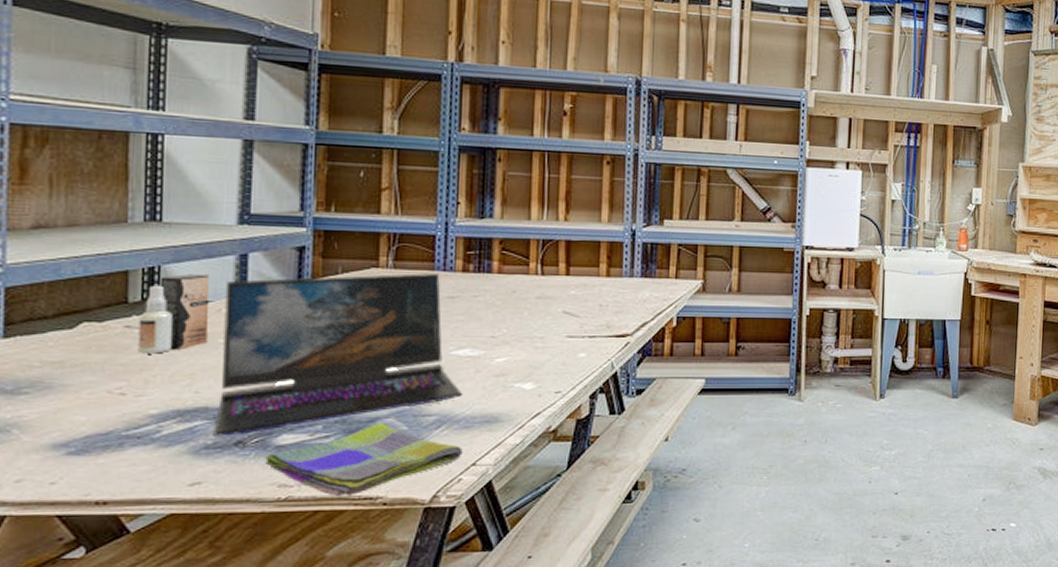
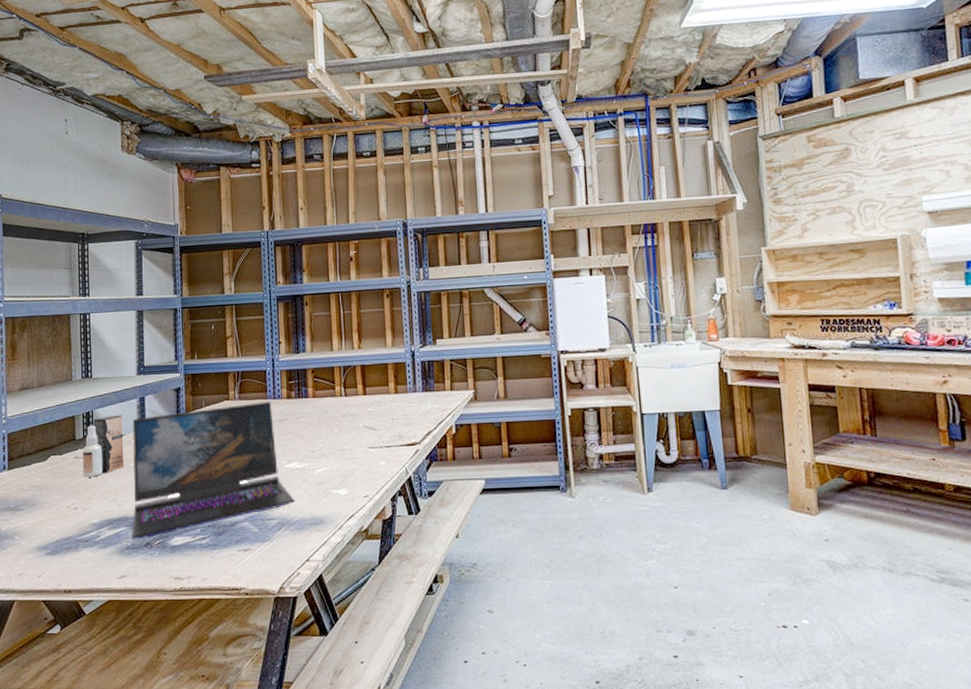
dish towel: present [265,422,463,496] -> none [165,525,299,587]

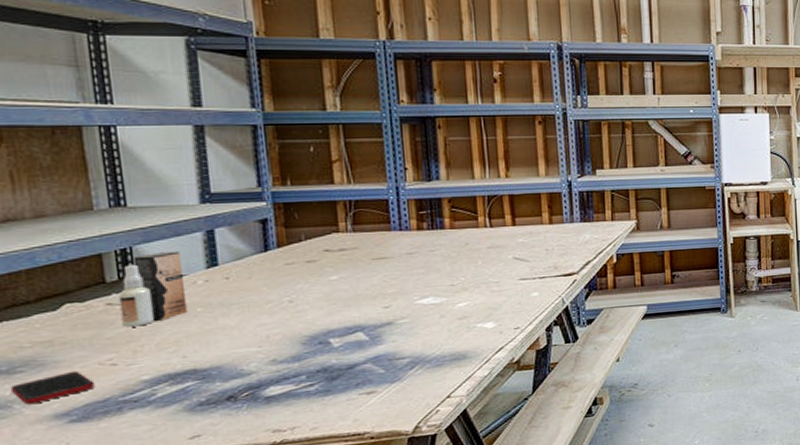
cell phone: none [15,511,64,537] -> present [10,370,95,405]
laptop: present [131,402,295,540] -> none [197,234,431,394]

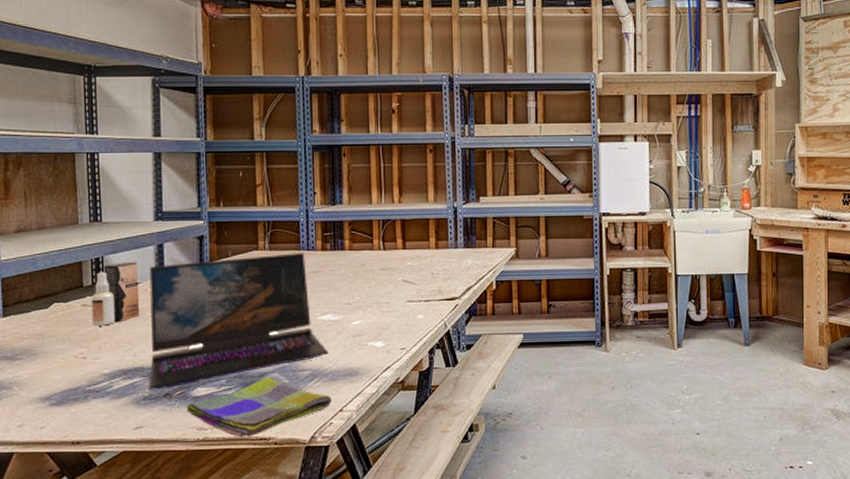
cell phone: present [10,370,95,405] -> none [12,361,70,388]
laptop: none [197,234,431,394] -> present [148,253,329,390]
dish towel: none [257,368,437,435] -> present [186,376,332,437]

